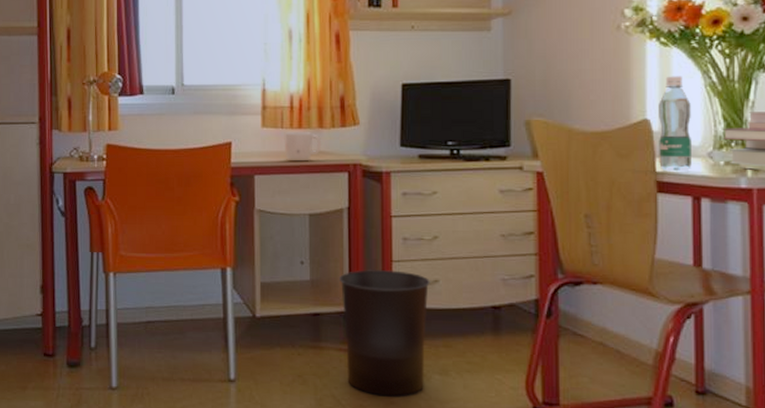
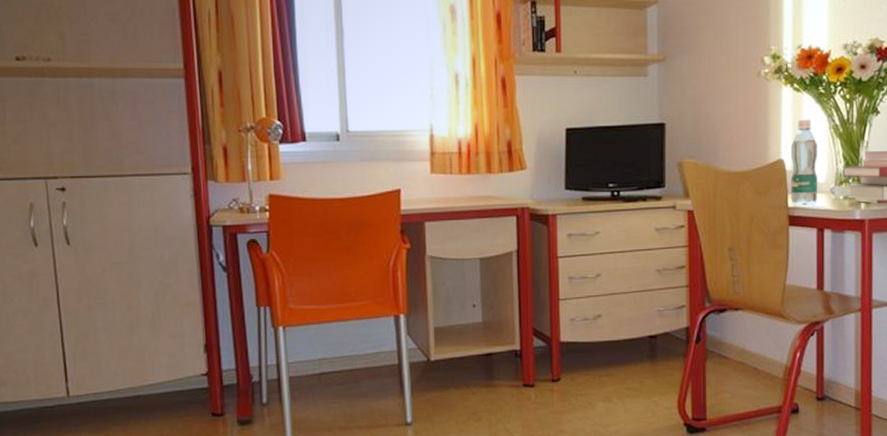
mug: present [284,131,322,162] -> none [453,176,491,207]
waste bin: present [340,269,430,396] -> none [510,307,594,426]

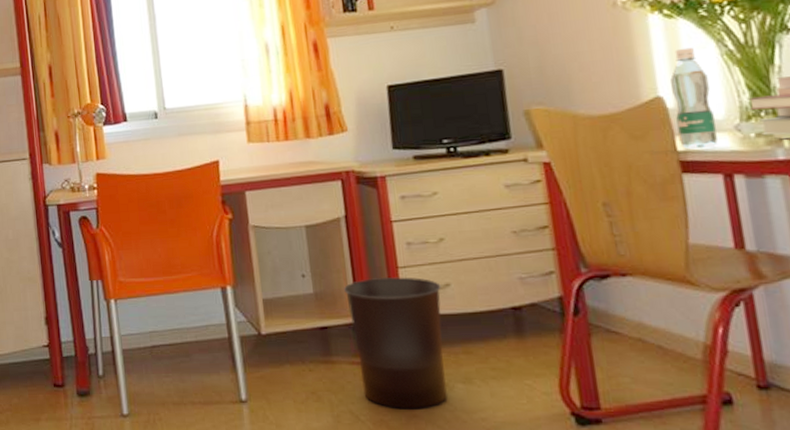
waste bin: none [510,307,594,426] -> present [344,276,448,410]

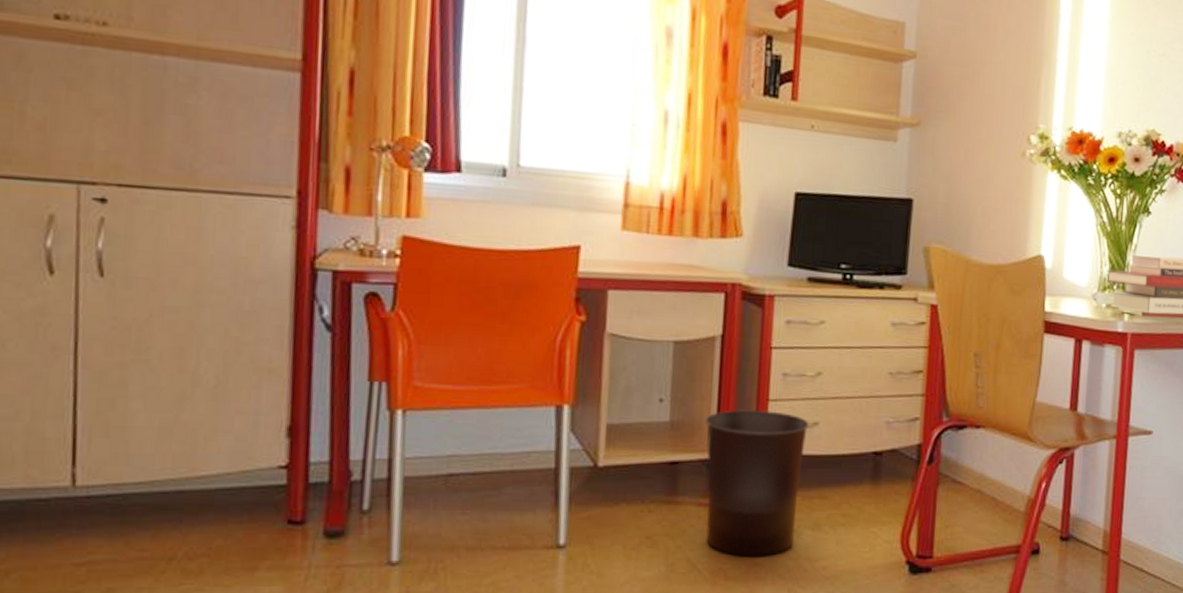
bottle: present [670,47,718,150] -> none [1048,211,1082,313]

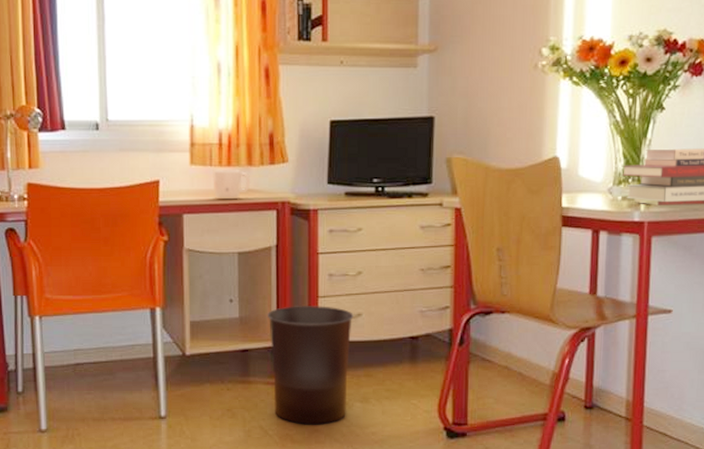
mug: none [648,238,696,277] -> present [213,169,251,200]

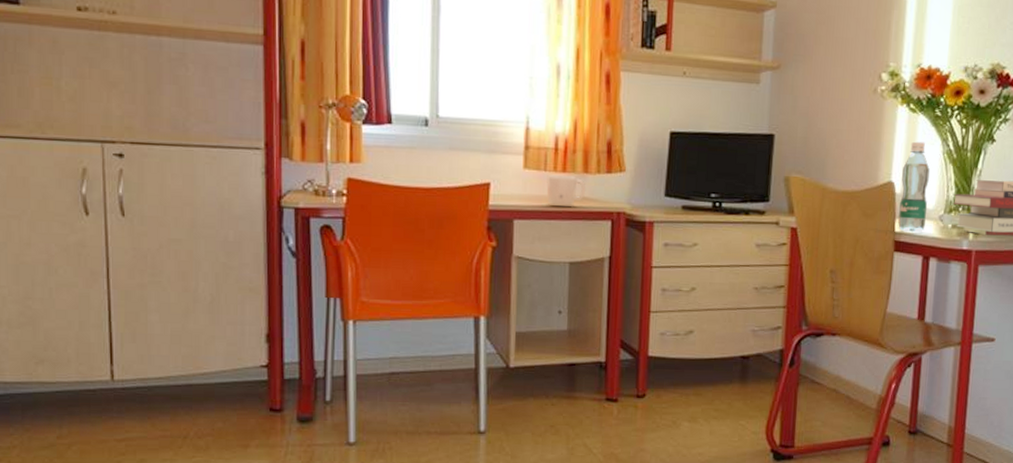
waste bin: present [268,305,354,425] -> none [597,319,685,444]
bottle: none [565,115,596,207] -> present [898,141,930,233]

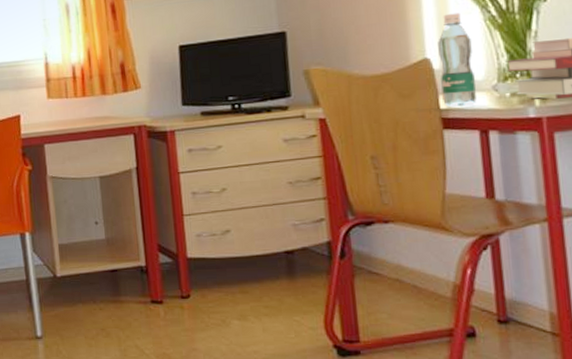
mug: present [546,174,586,207] -> none [69,99,106,128]

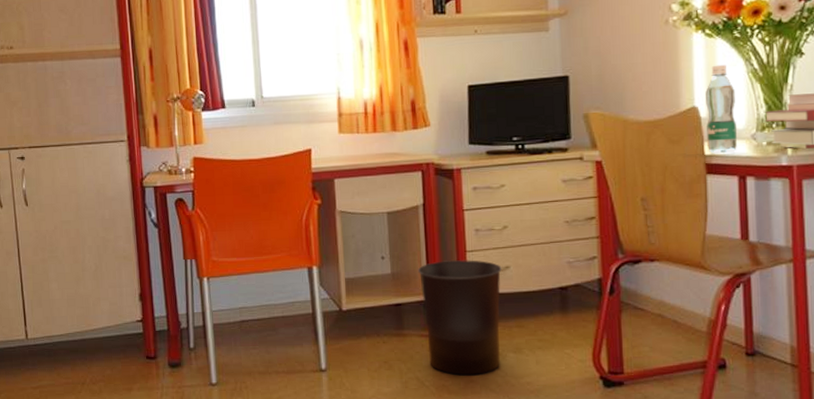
waste bin: none [133,223,225,344] -> present [418,259,502,376]

